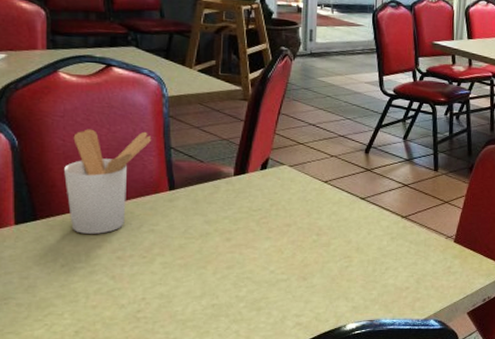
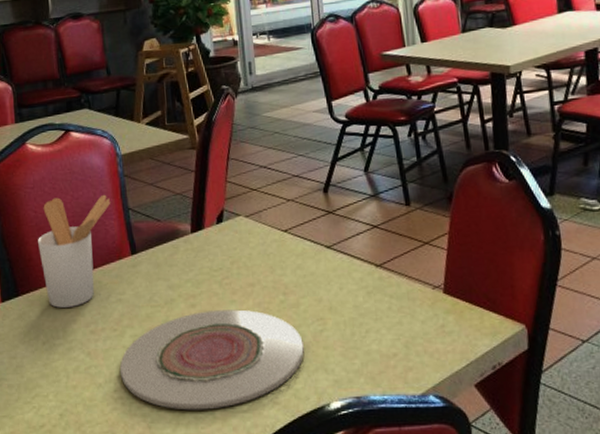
plate: none [145,245,330,329] -> present [119,309,304,410]

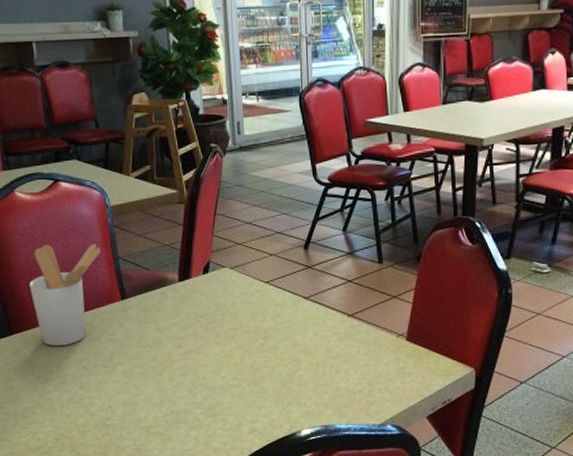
plate: present [119,309,304,410] -> none [111,350,280,436]

